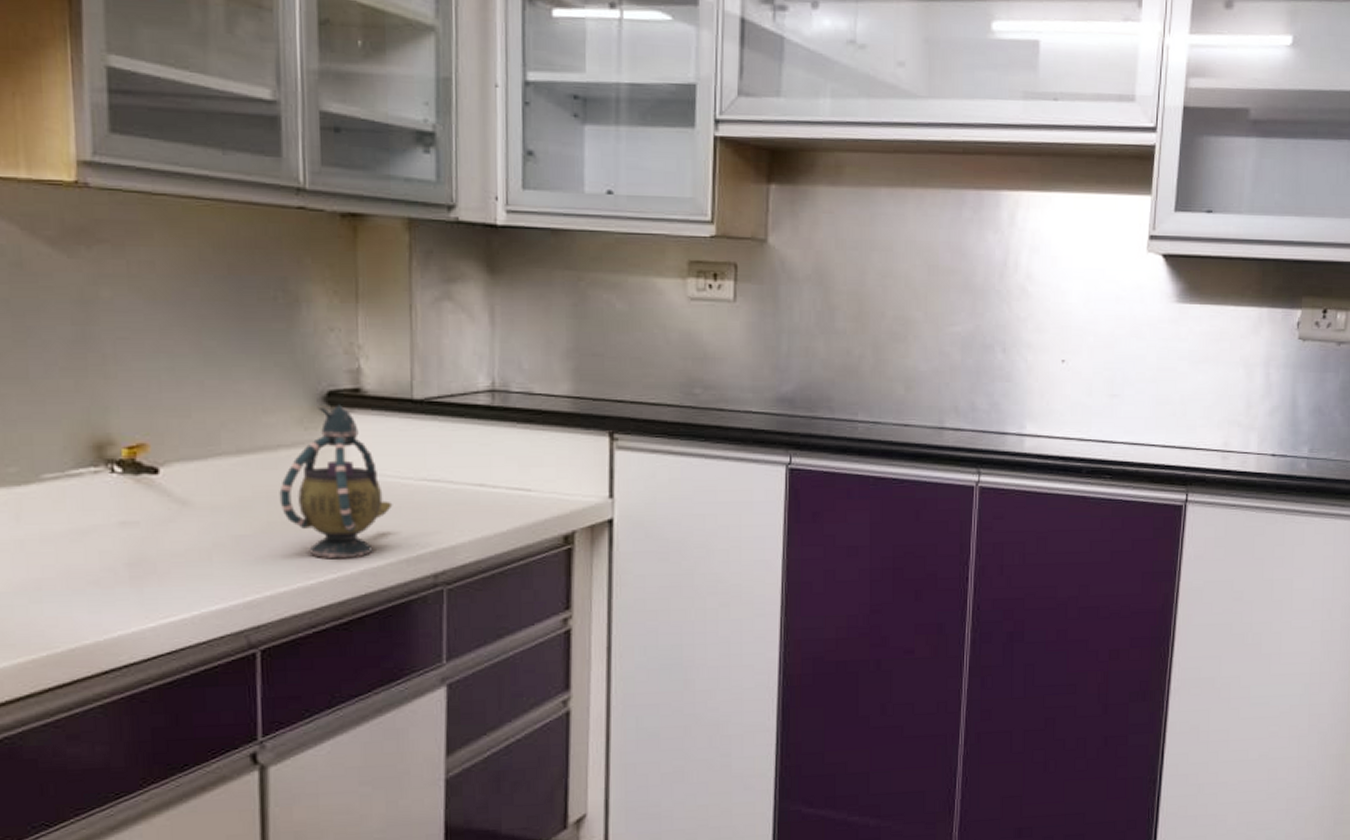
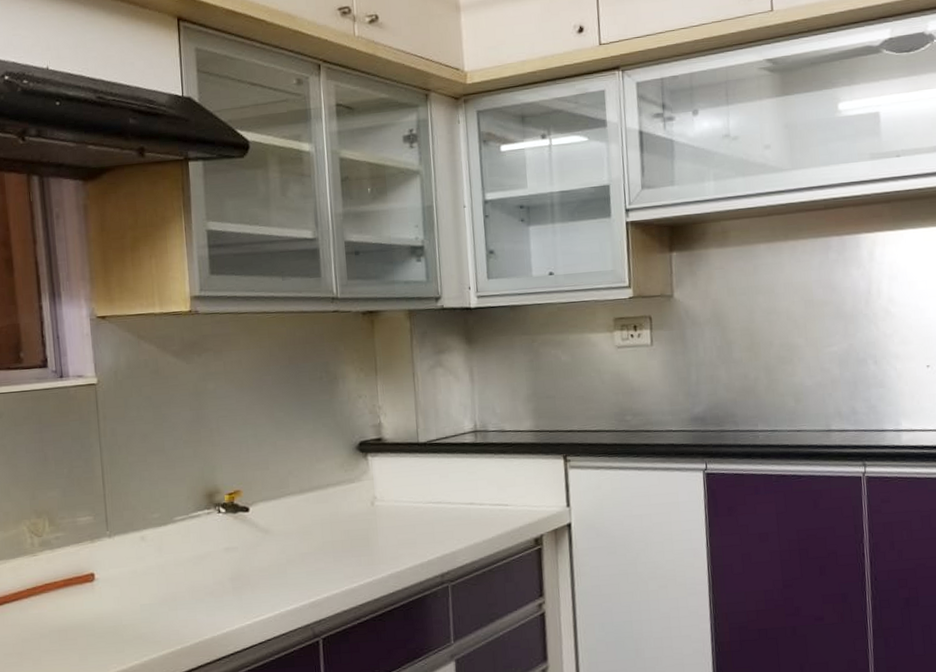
teapot: present [279,404,393,558] -> none [330,451,409,567]

